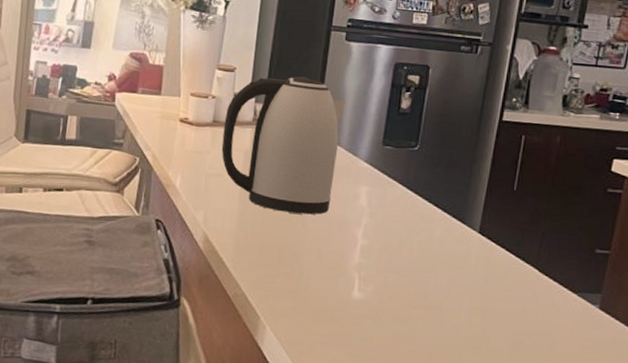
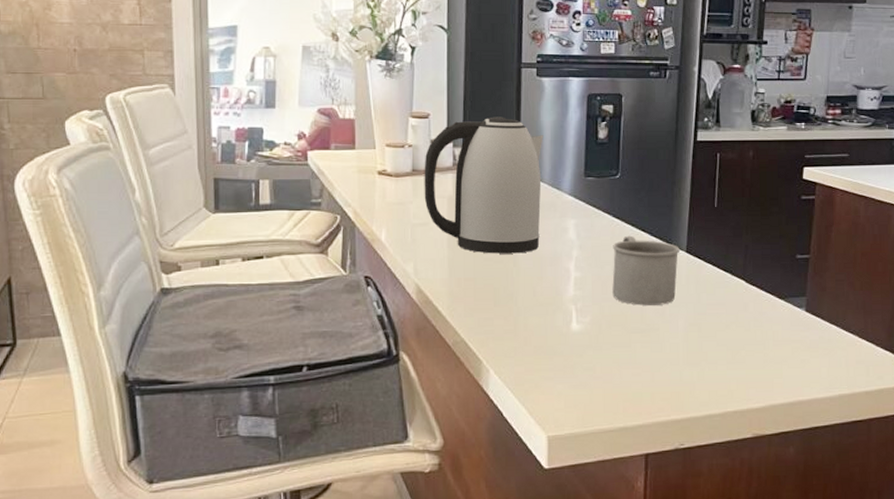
mug: none [398,209,473,284] -> present [612,235,681,306]

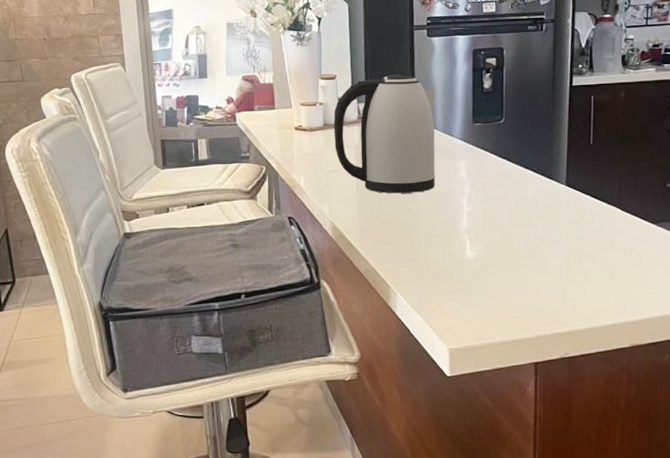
mug: present [612,235,681,306] -> none [500,173,561,234]

